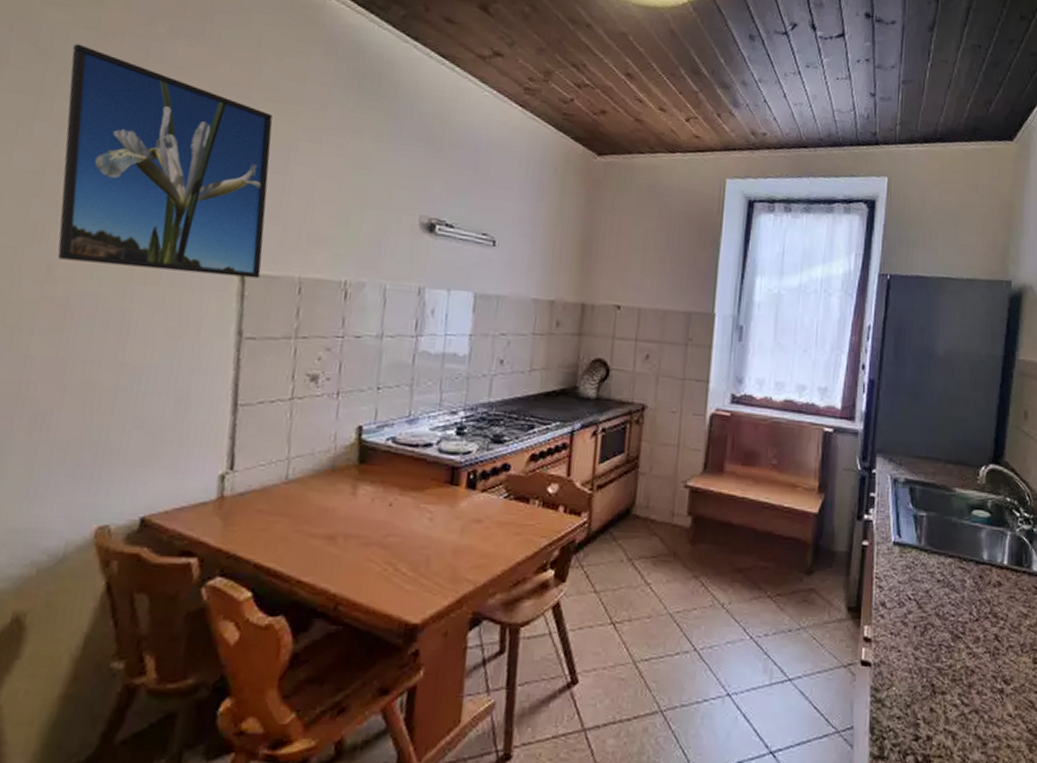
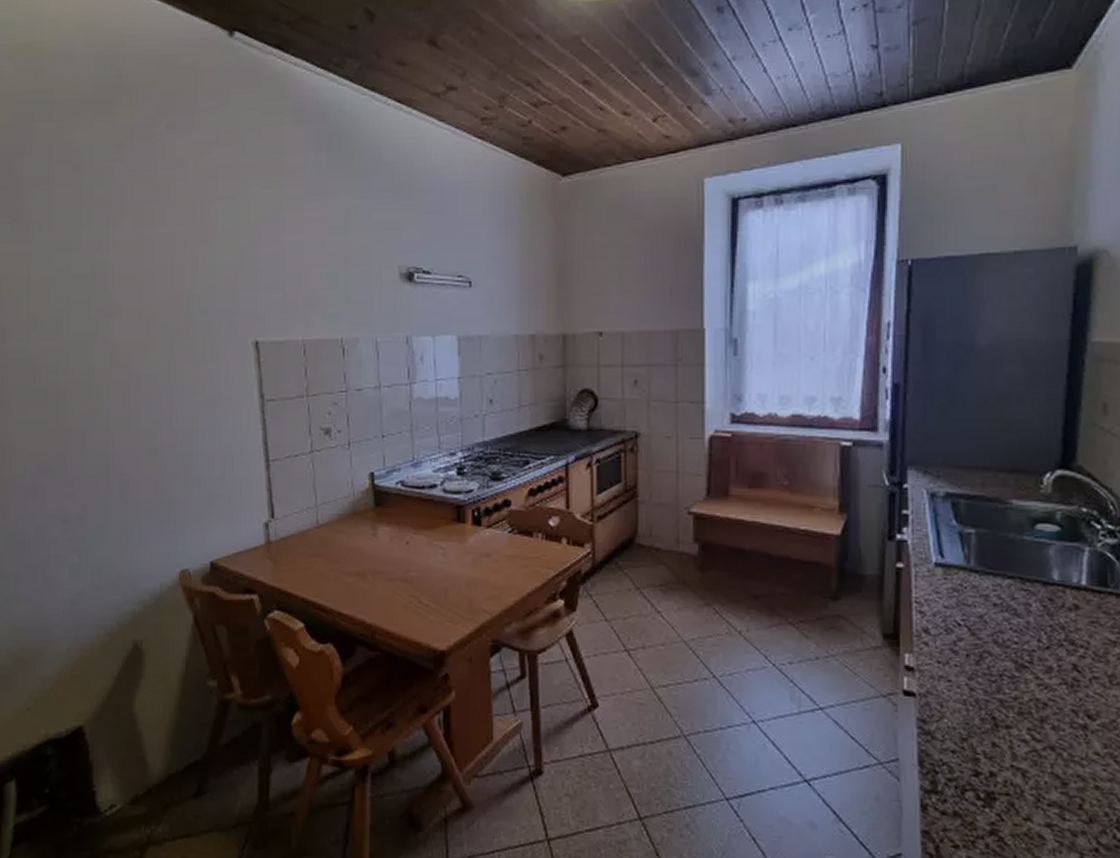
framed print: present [57,43,273,279] -> none [98,154,270,347]

